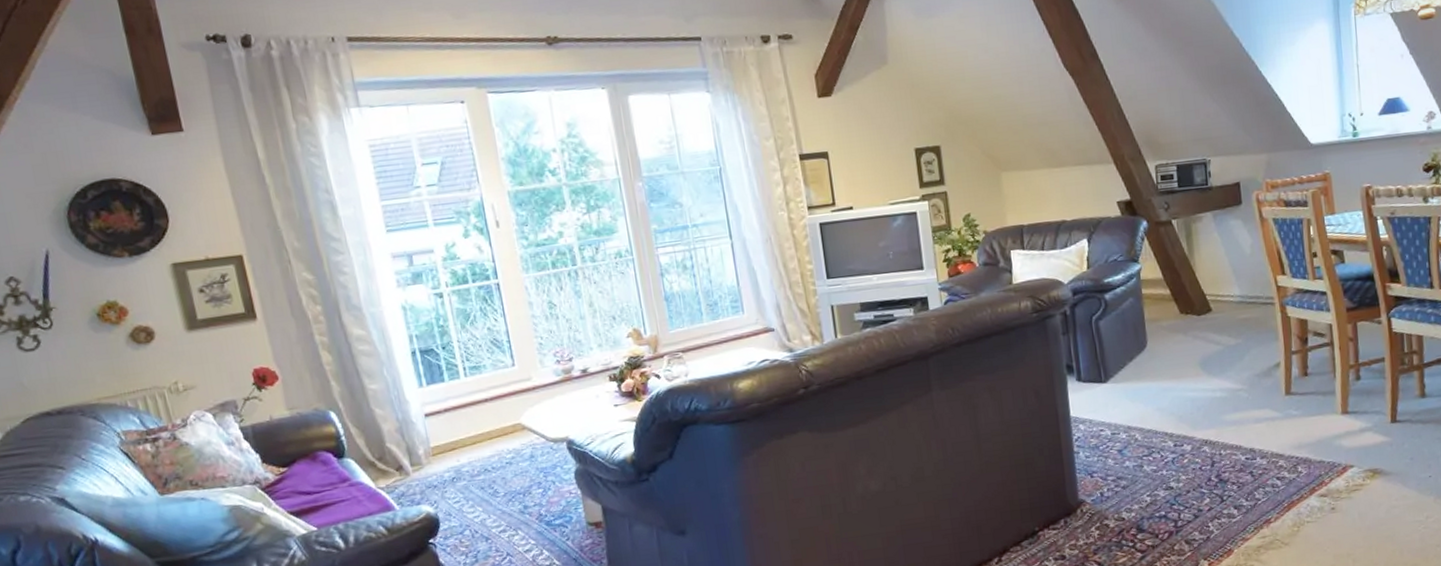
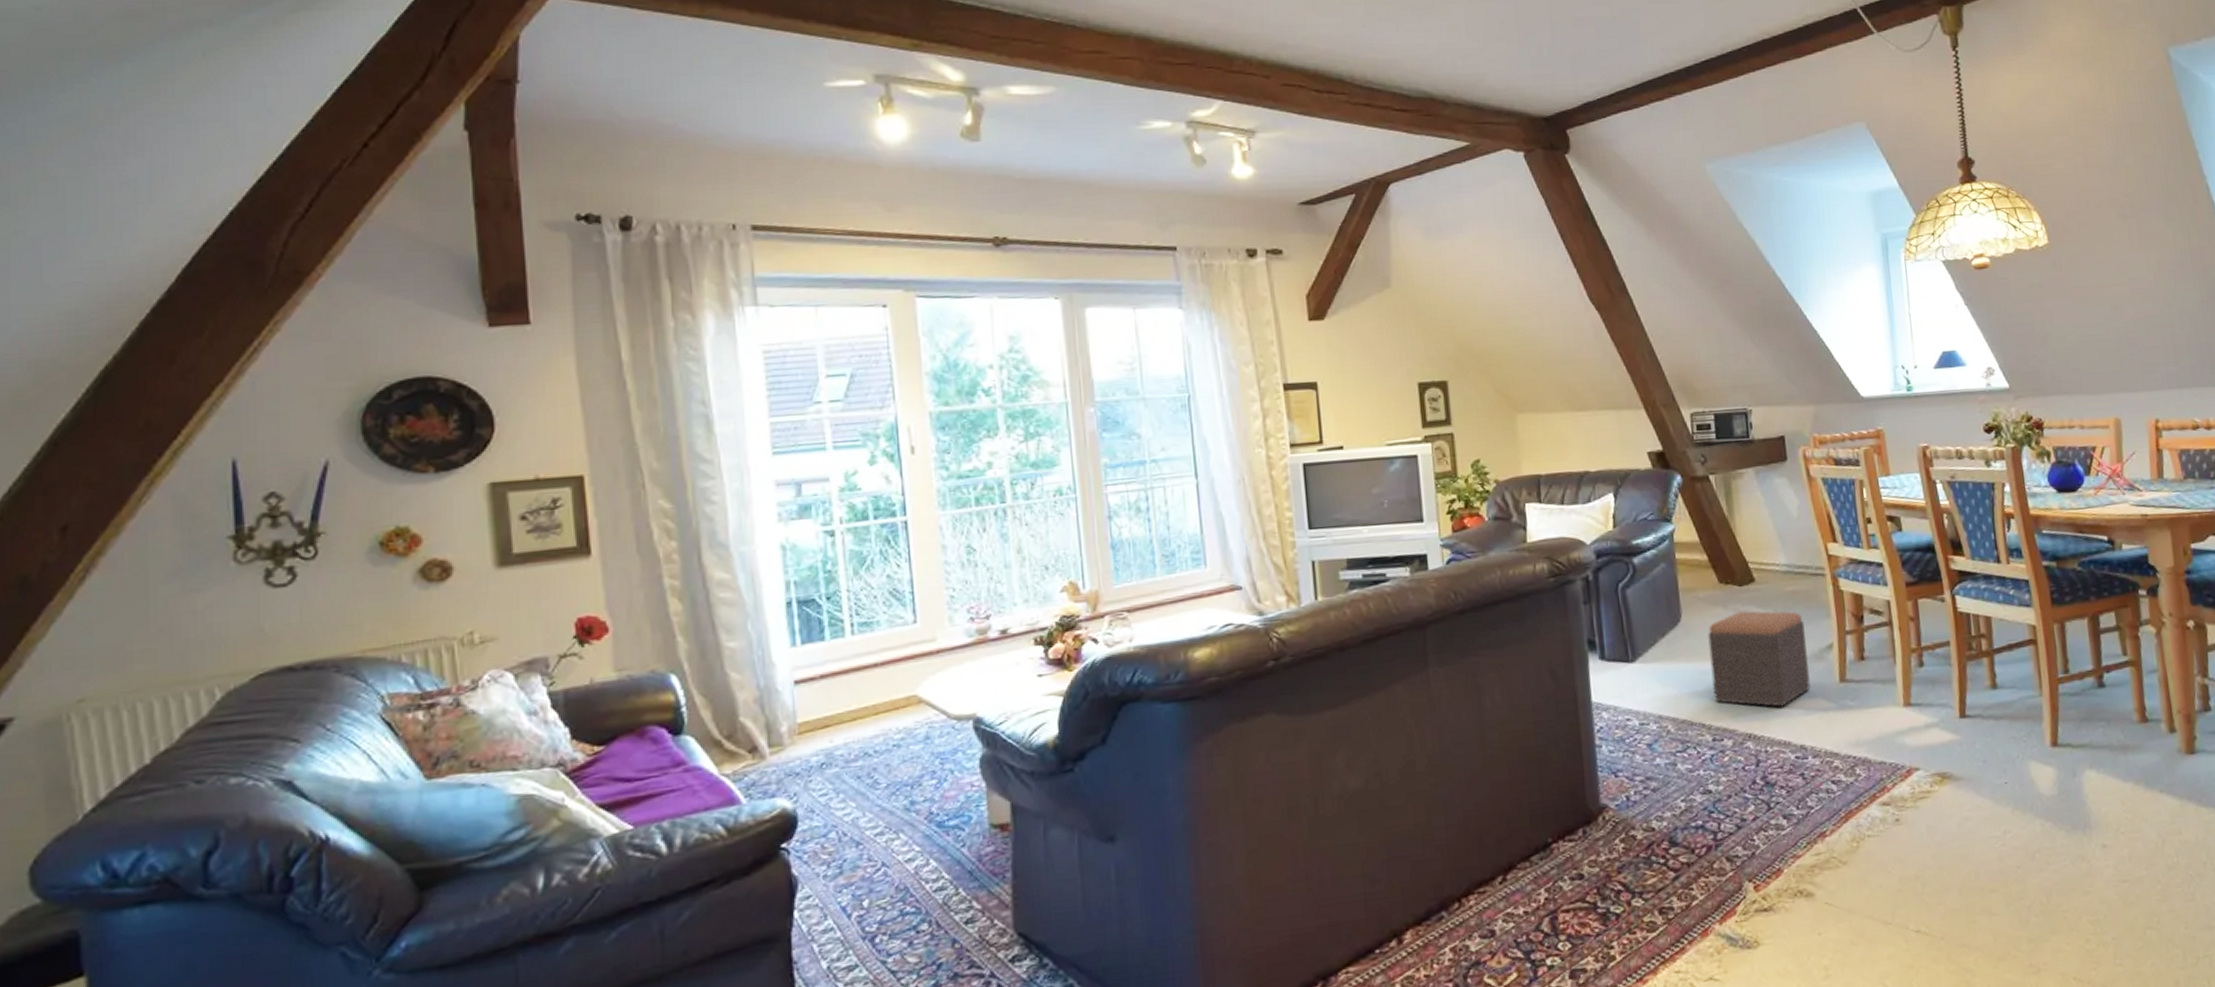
footstool: none [1170,336,1260,417] -> present [1708,611,1811,707]

